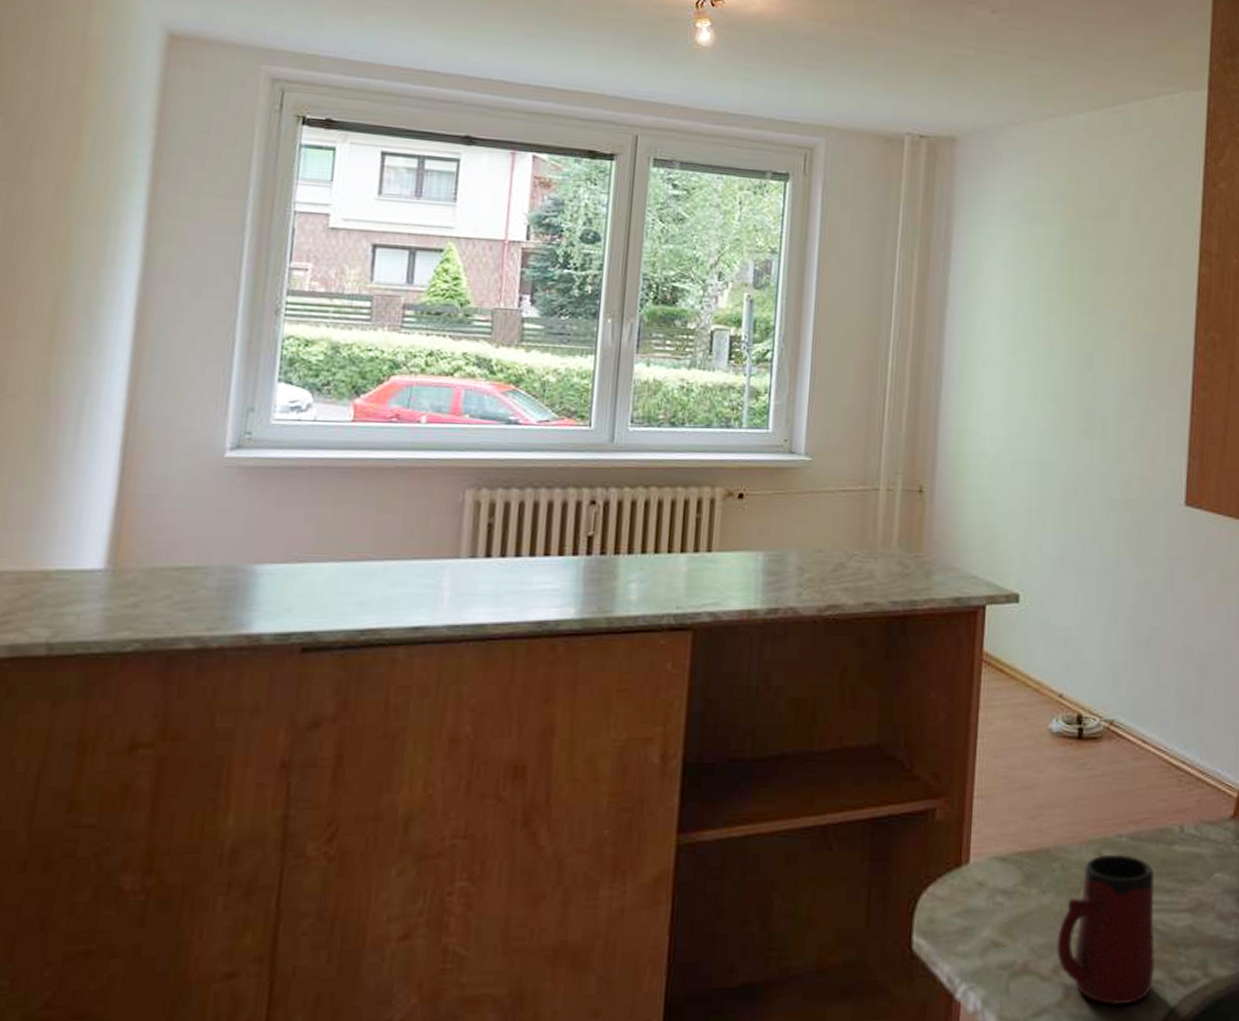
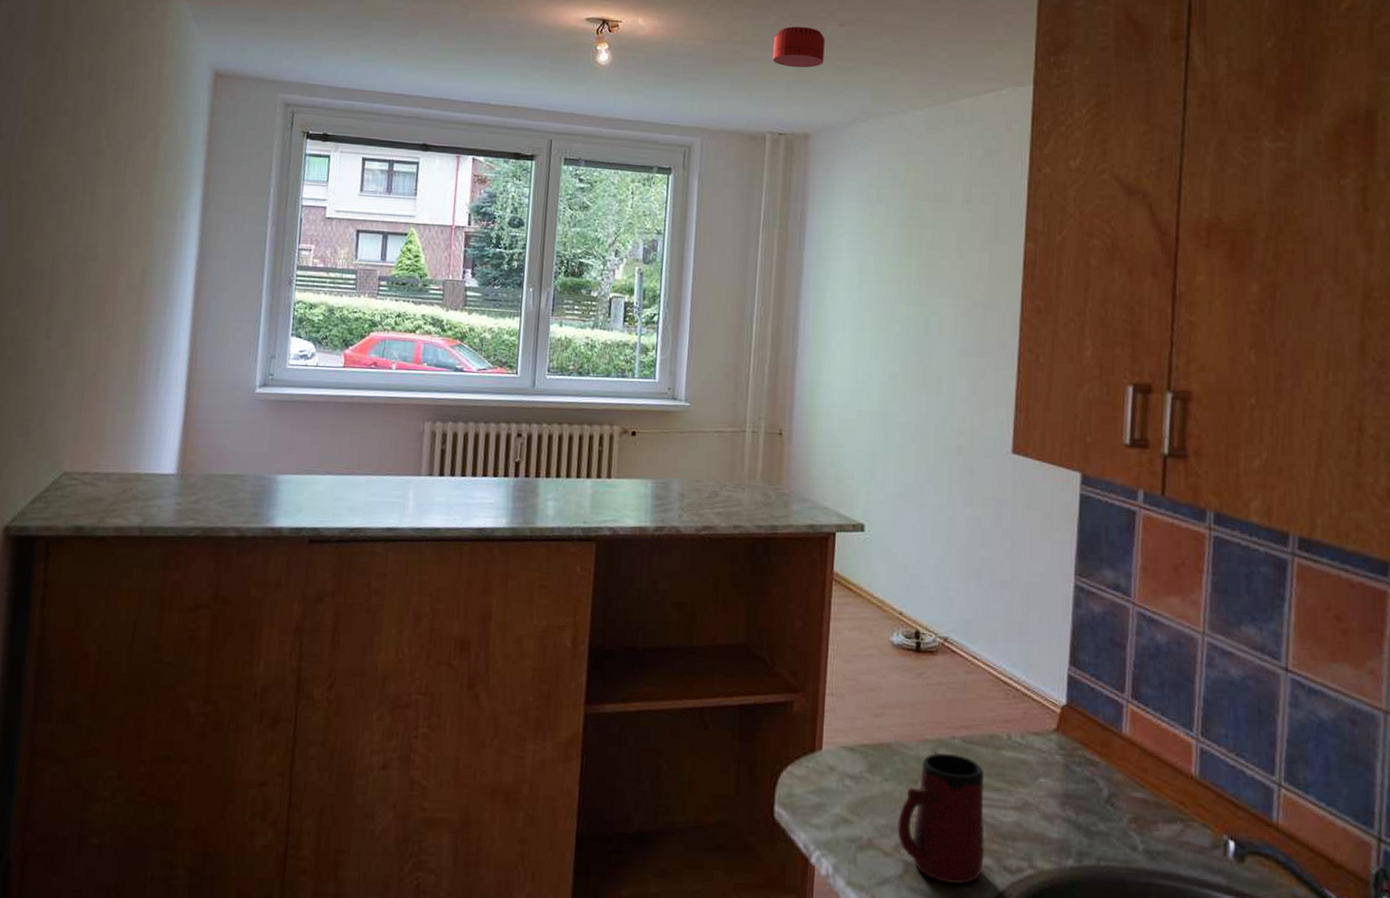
smoke detector: none [912,10,974,60] -> present [772,26,825,68]

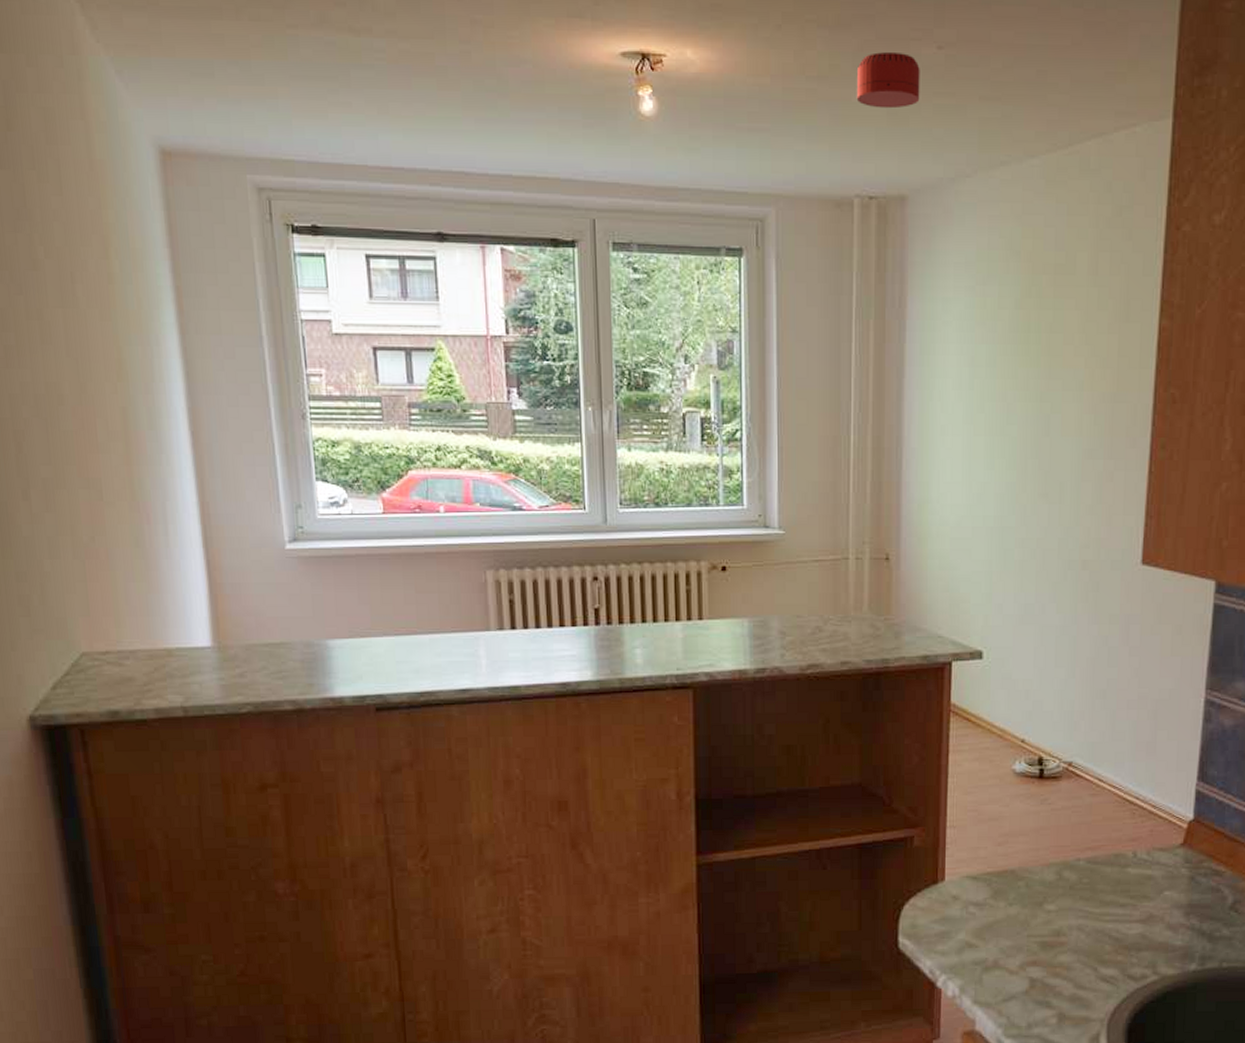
mug: present [897,752,985,884] -> none [1023,874,1110,994]

